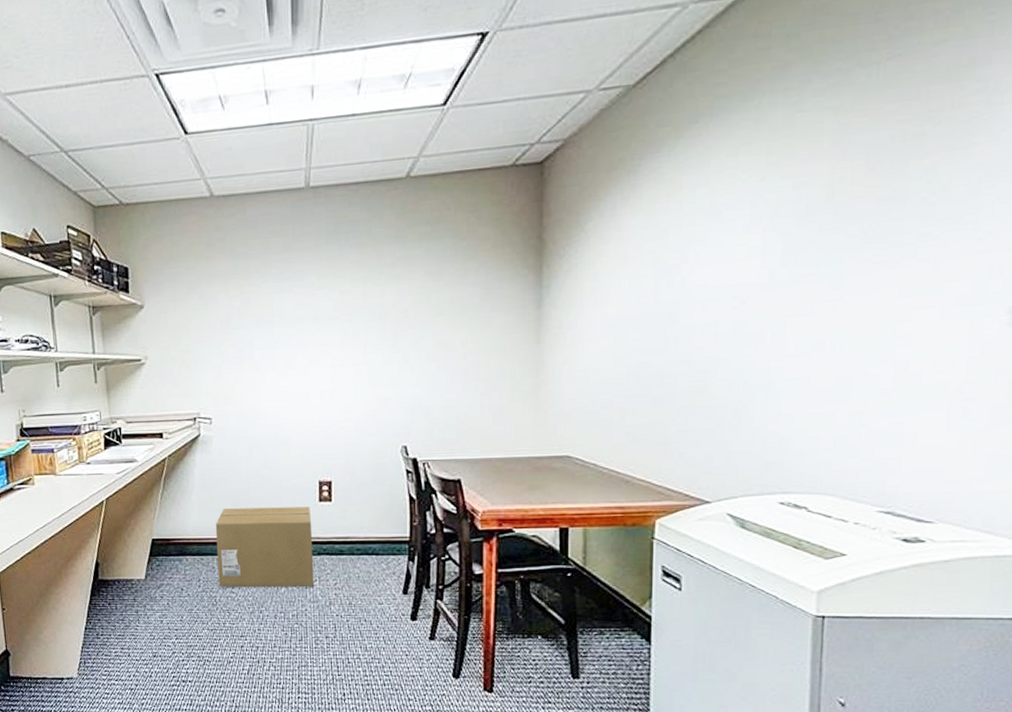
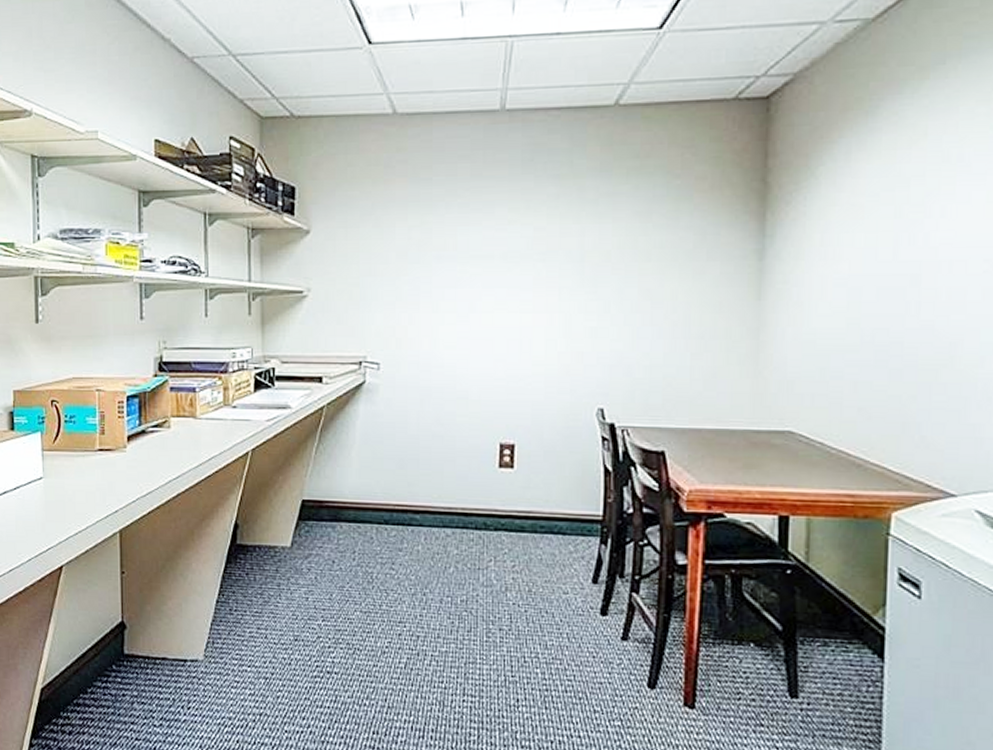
box: present [215,507,314,587] -> none [376,469,490,567]

